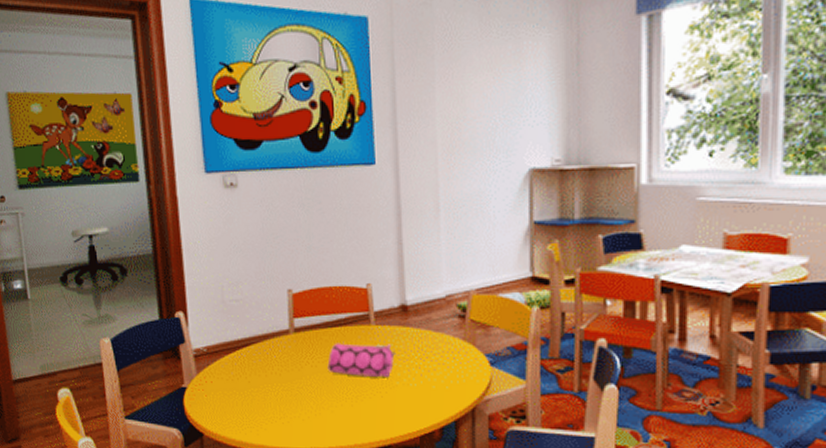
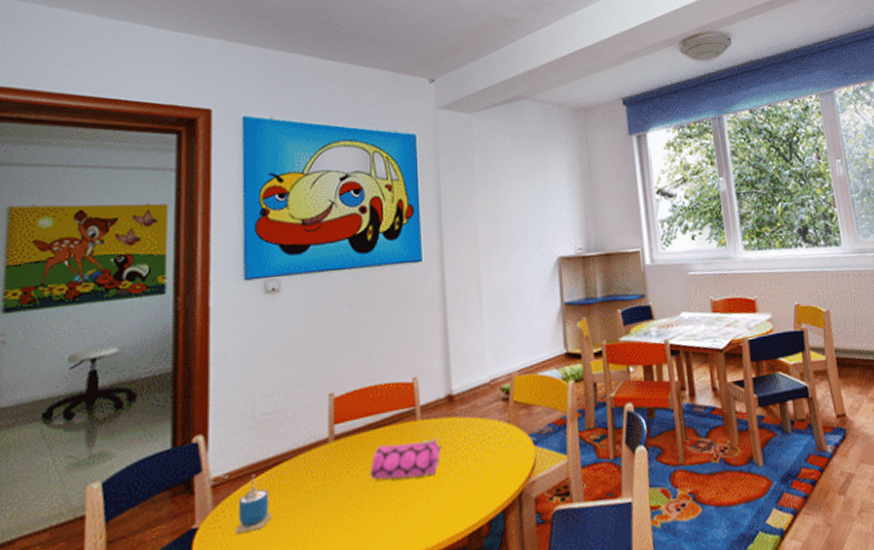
cup: none [216,352,245,398] -> present [235,475,272,533]

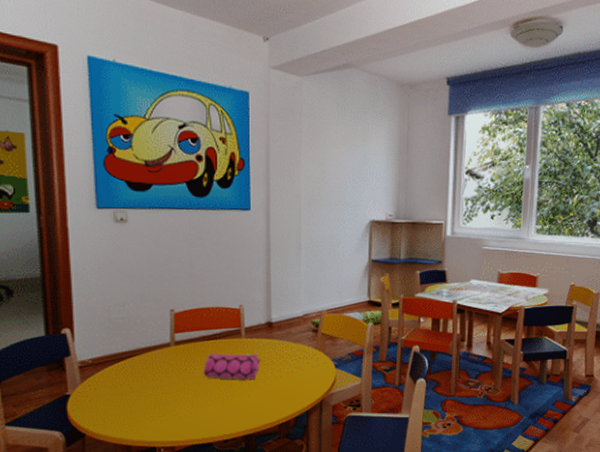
cup: present [235,475,272,533] -> none [99,363,127,402]

